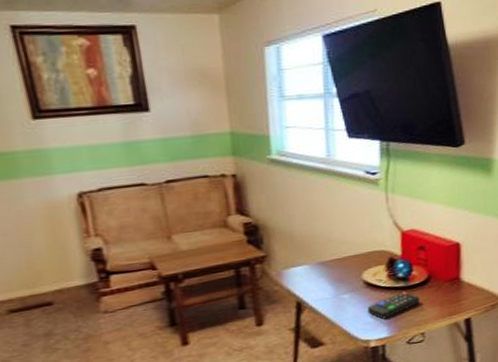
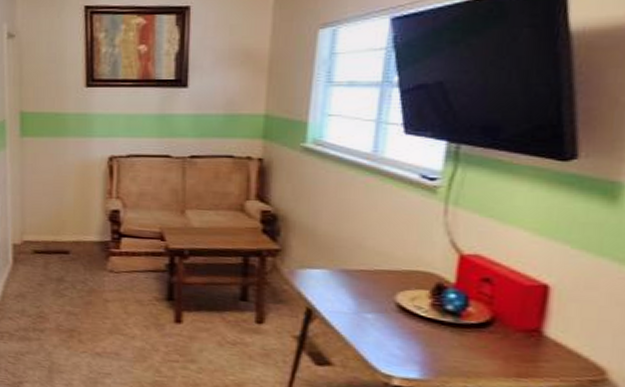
remote control: present [367,291,420,320] -> none [395,329,473,357]

